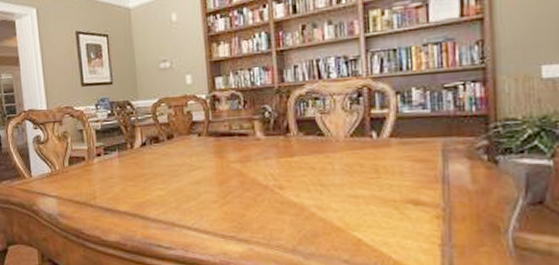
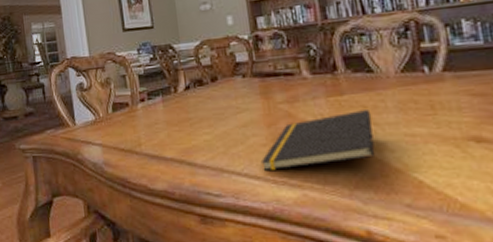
notepad: none [210,171,320,225] -> present [260,110,376,170]

